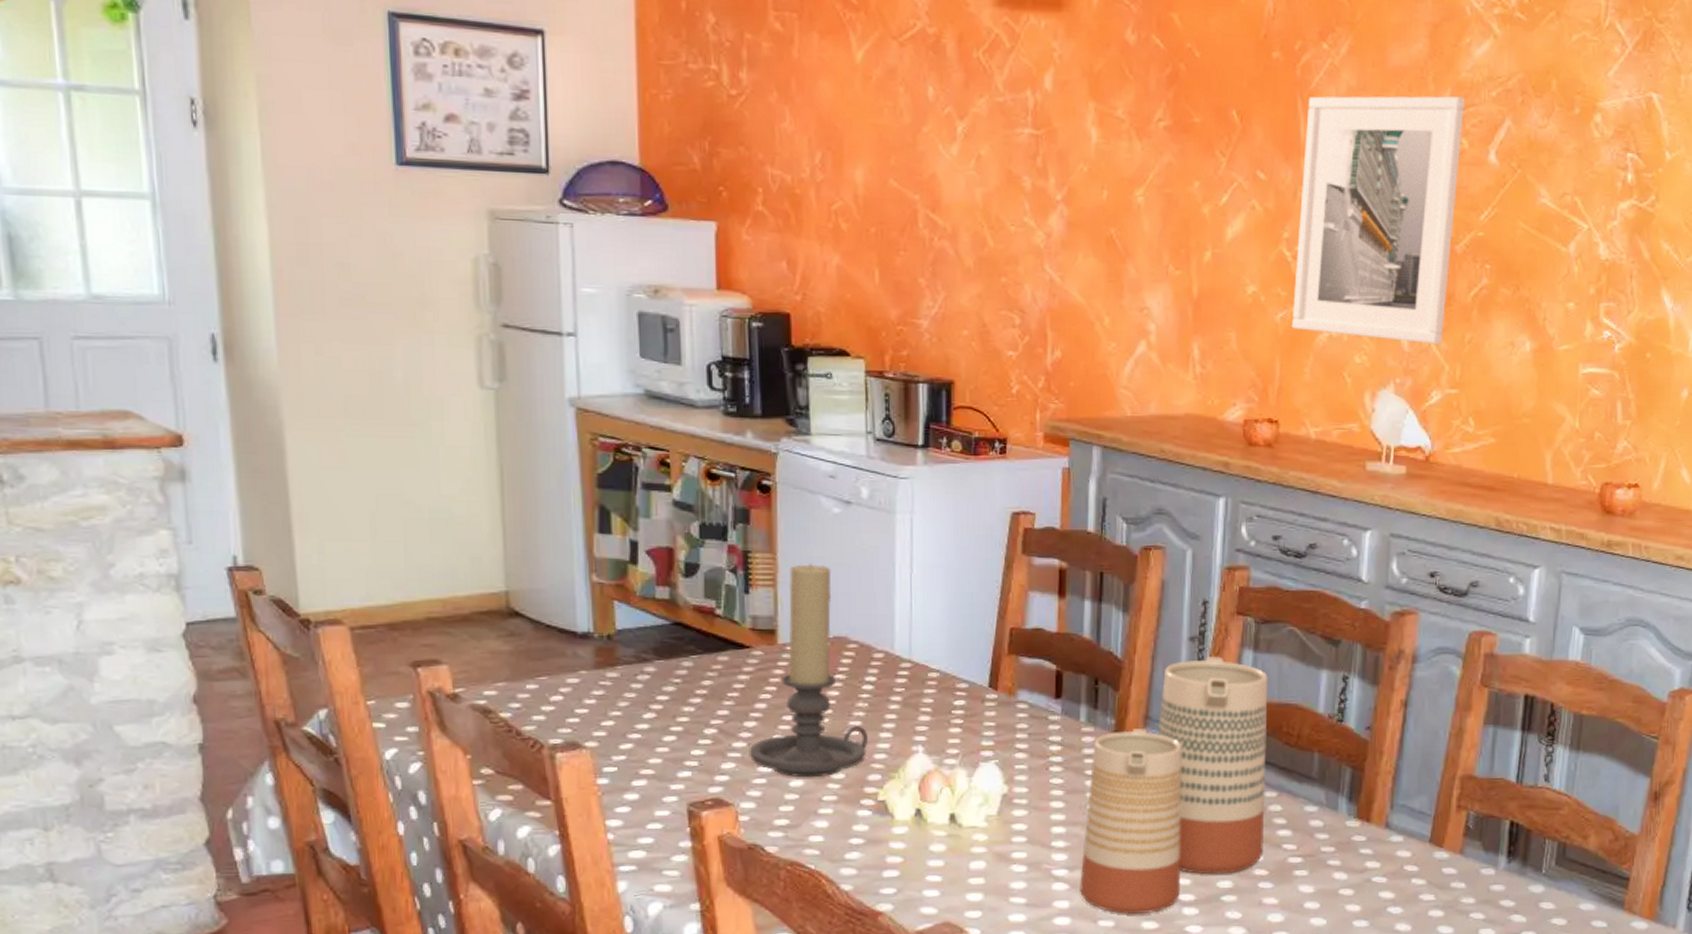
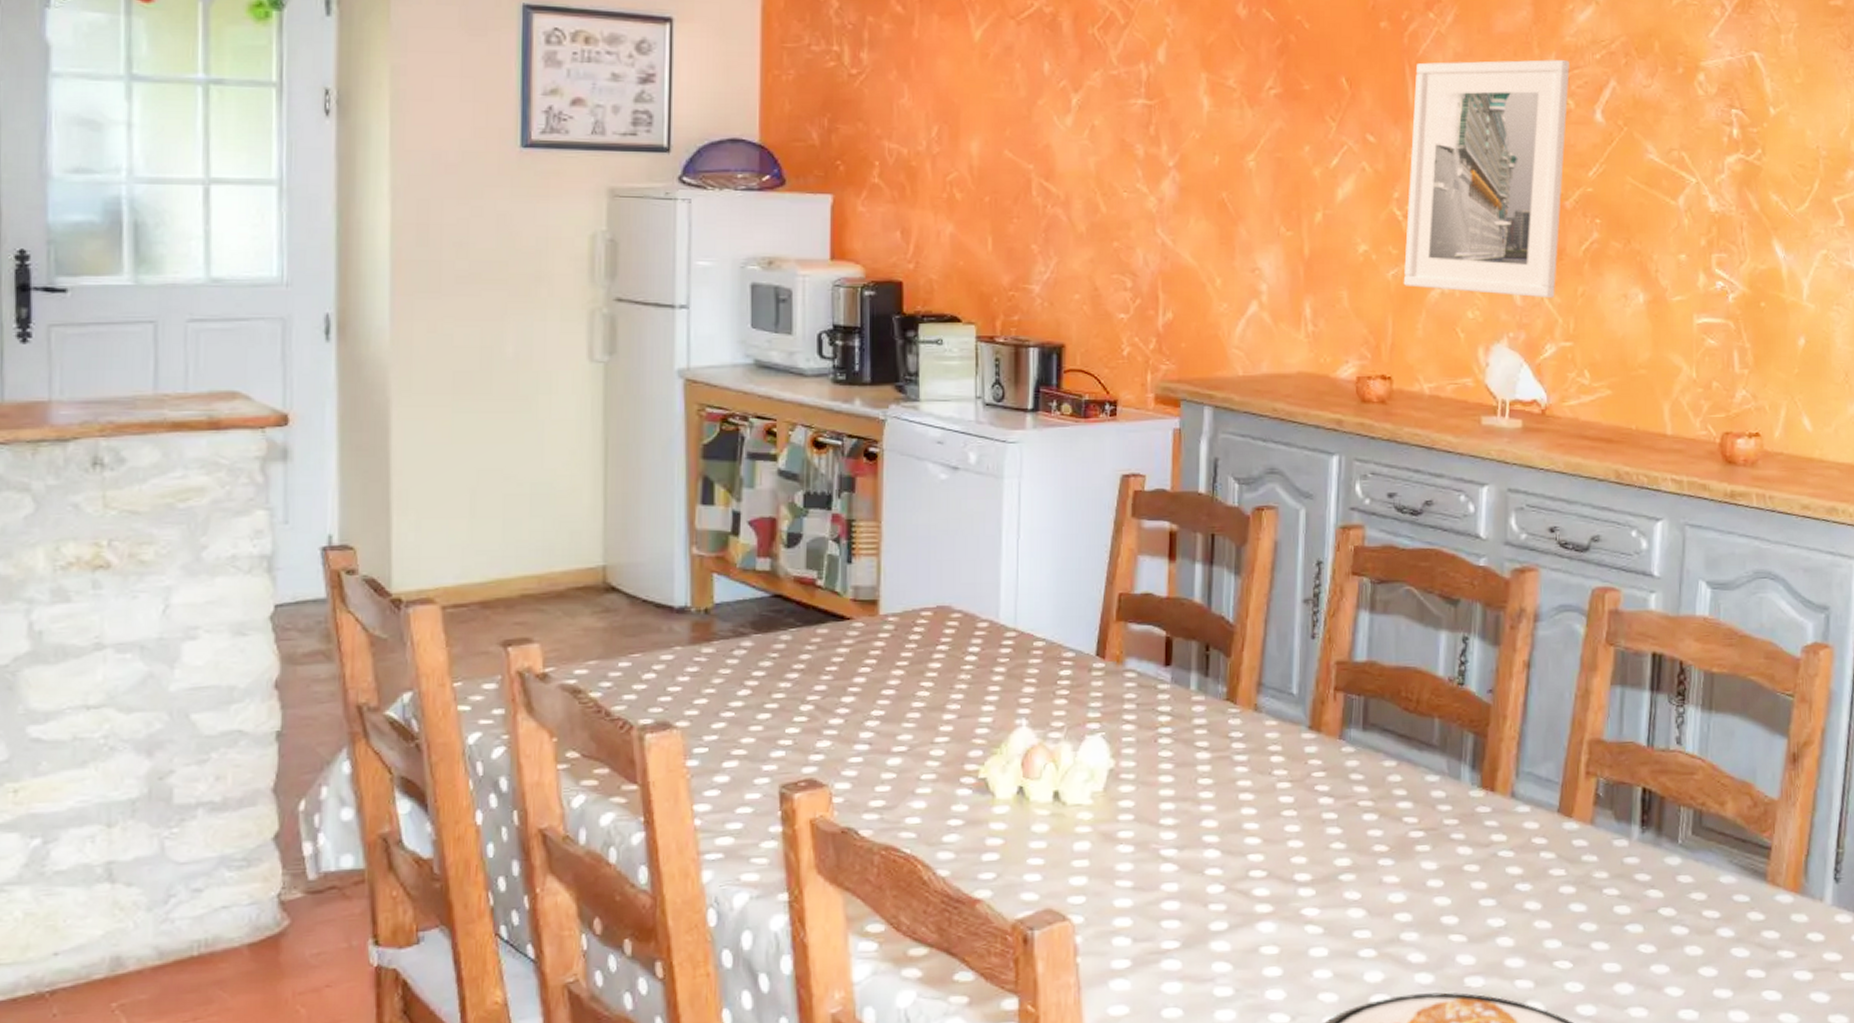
candle holder: present [749,562,868,778] -> none [845,530,969,755]
vase: present [1080,655,1268,914] -> none [1189,618,1386,897]

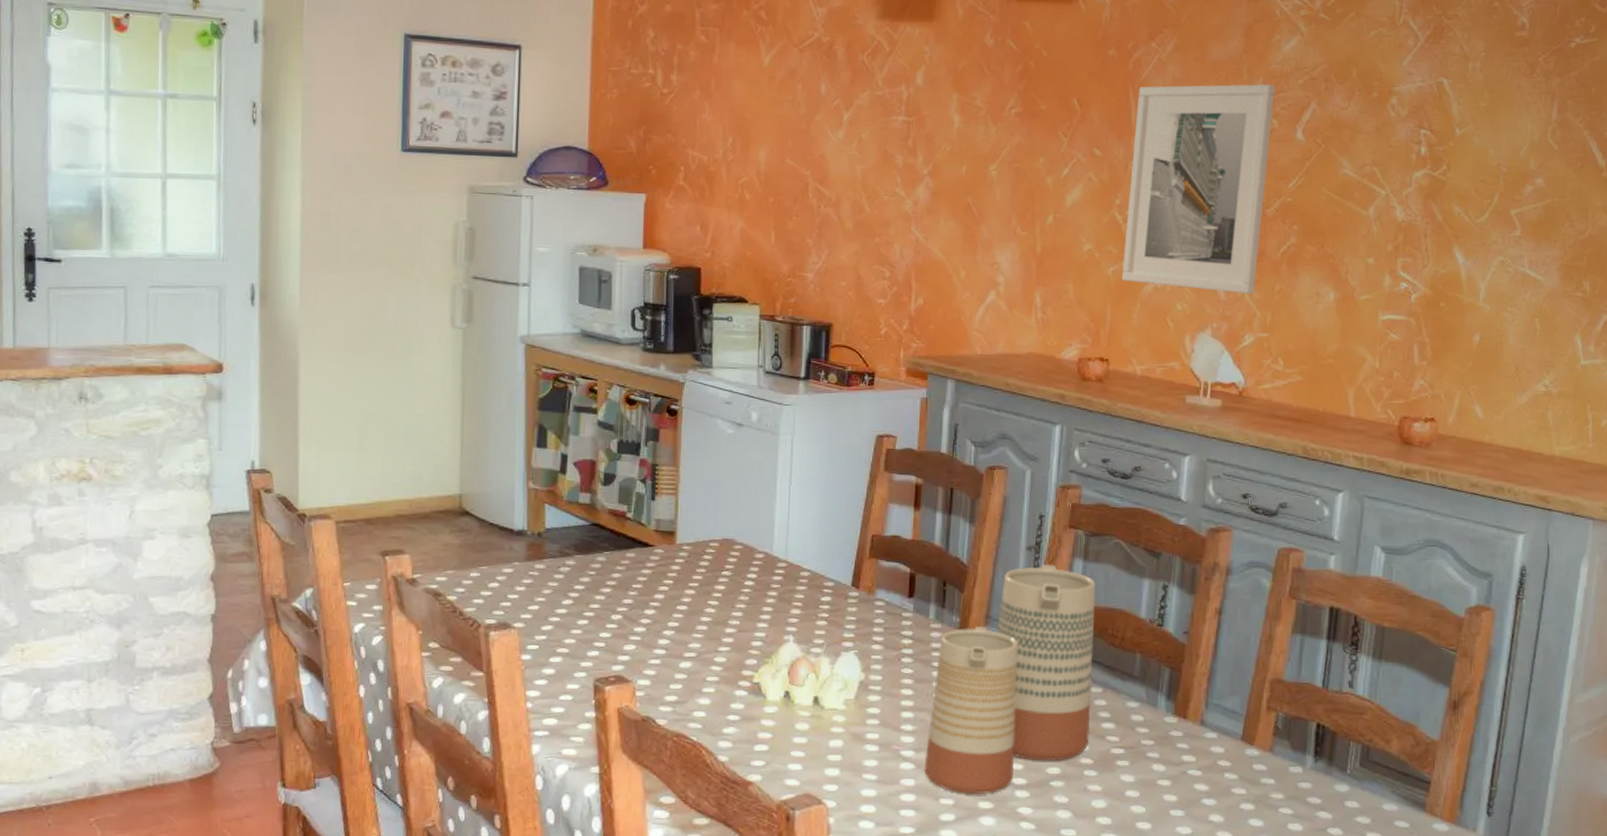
vase: none [1189,618,1386,897] -> present [924,563,1096,794]

